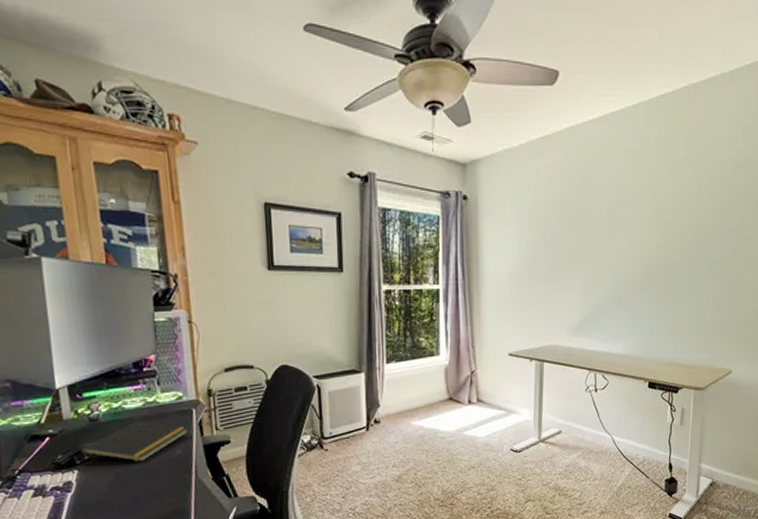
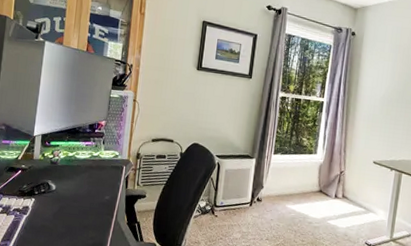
notepad: present [80,420,189,463] -> none [39,168,118,200]

